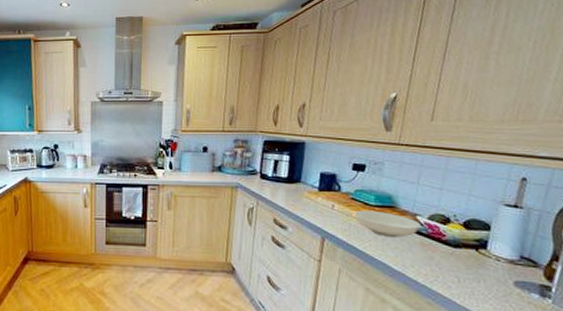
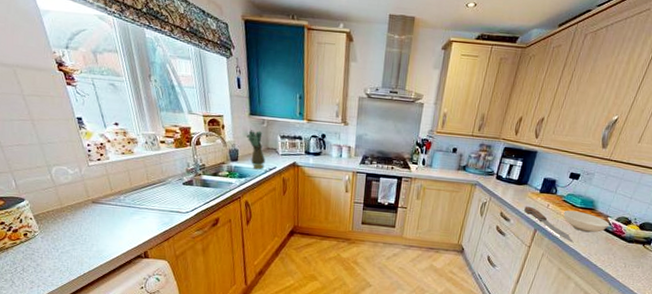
knife: none [303,209,378,252] -> present [524,206,574,243]

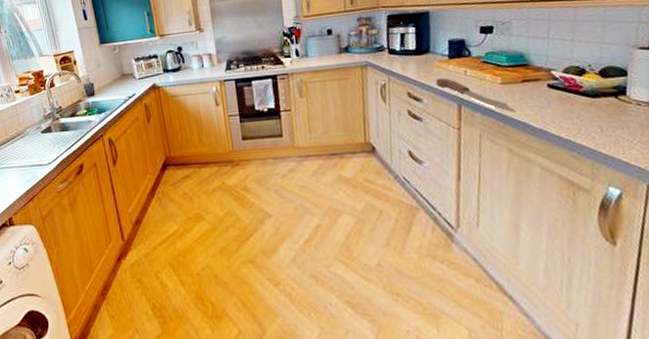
vase: present [247,130,265,169] -> none [100,58,123,100]
bowl: present [563,210,610,233] -> none [488,71,558,96]

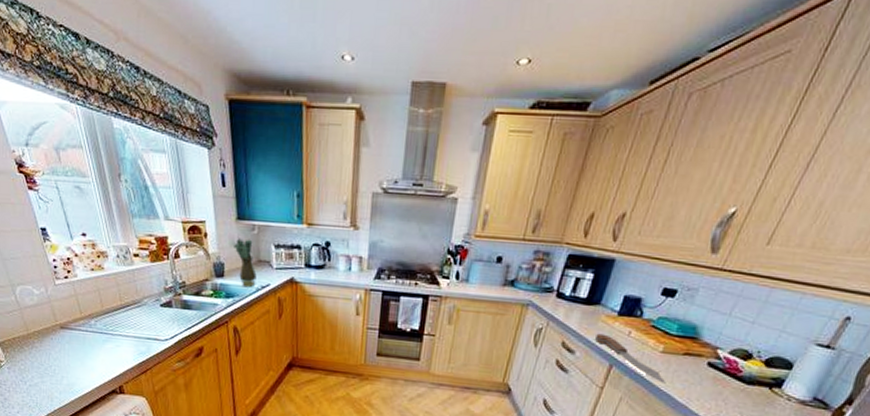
vase: none [100,58,123,100] -> present [234,238,257,287]

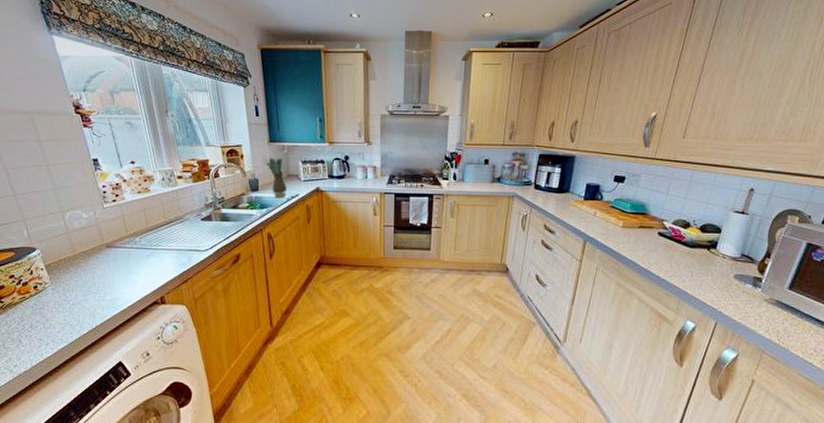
knife: present [595,333,666,384] -> none [570,215,630,253]

